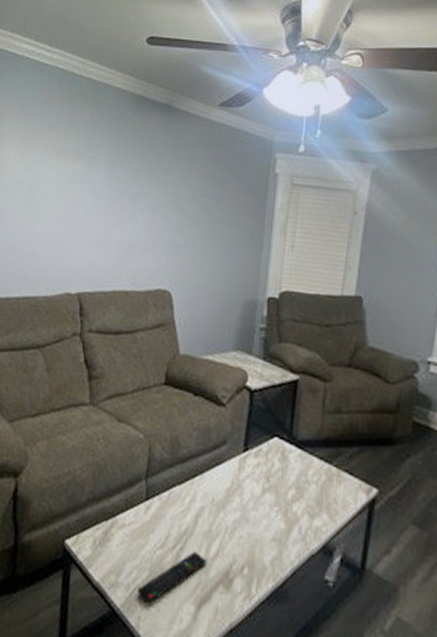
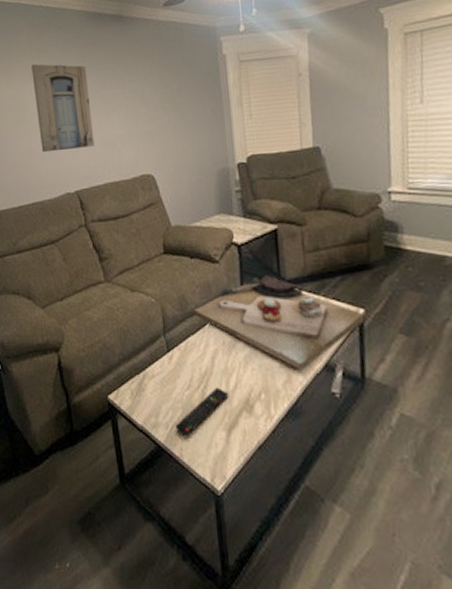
wall art: none [47,138,119,246] -> present [31,63,95,153]
decorative tray: none [185,429,377,548] -> present [193,274,365,370]

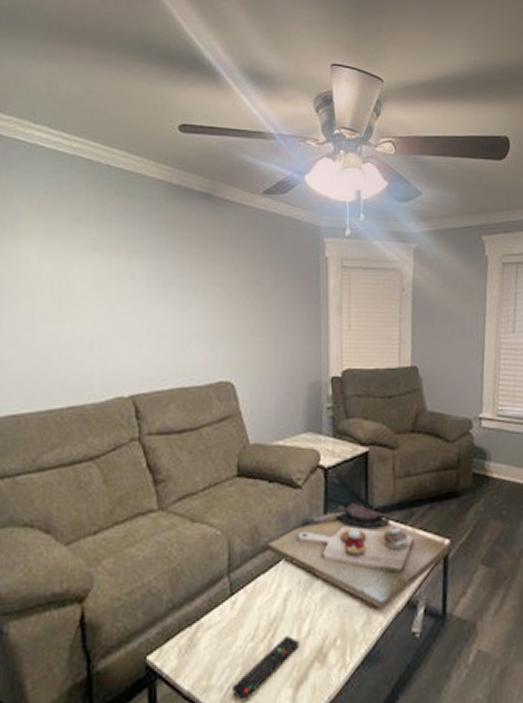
wall art: present [31,63,95,153] -> none [86,232,163,344]

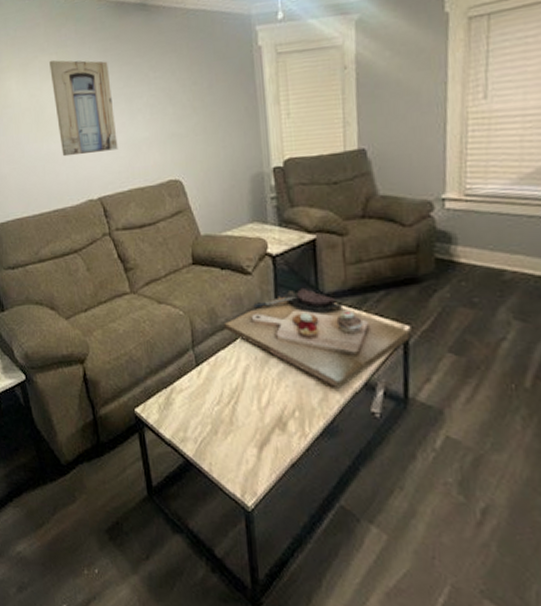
wall art: none [86,232,163,344] -> present [49,59,118,157]
remote control: present [233,635,300,700] -> none [205,403,261,452]

